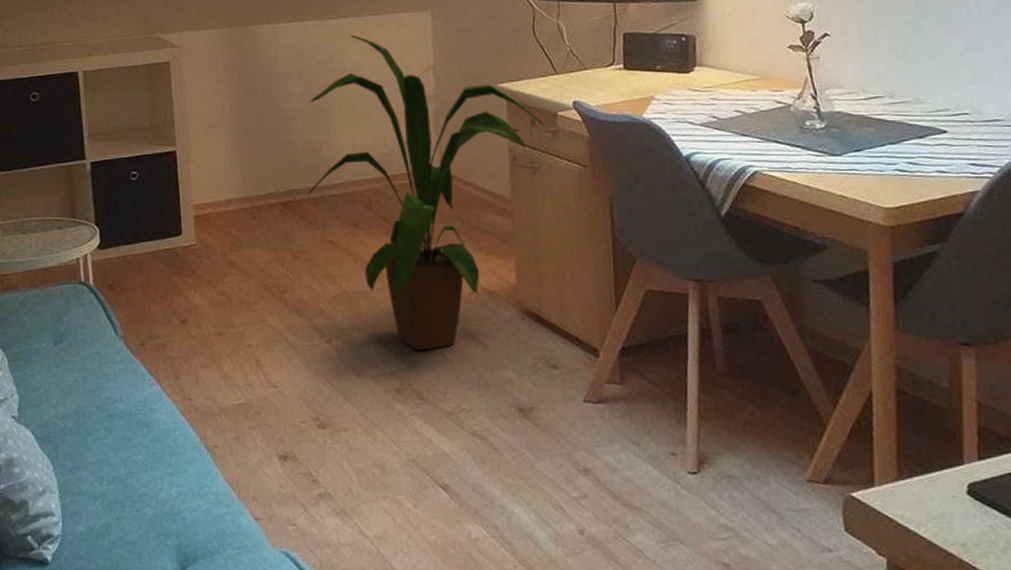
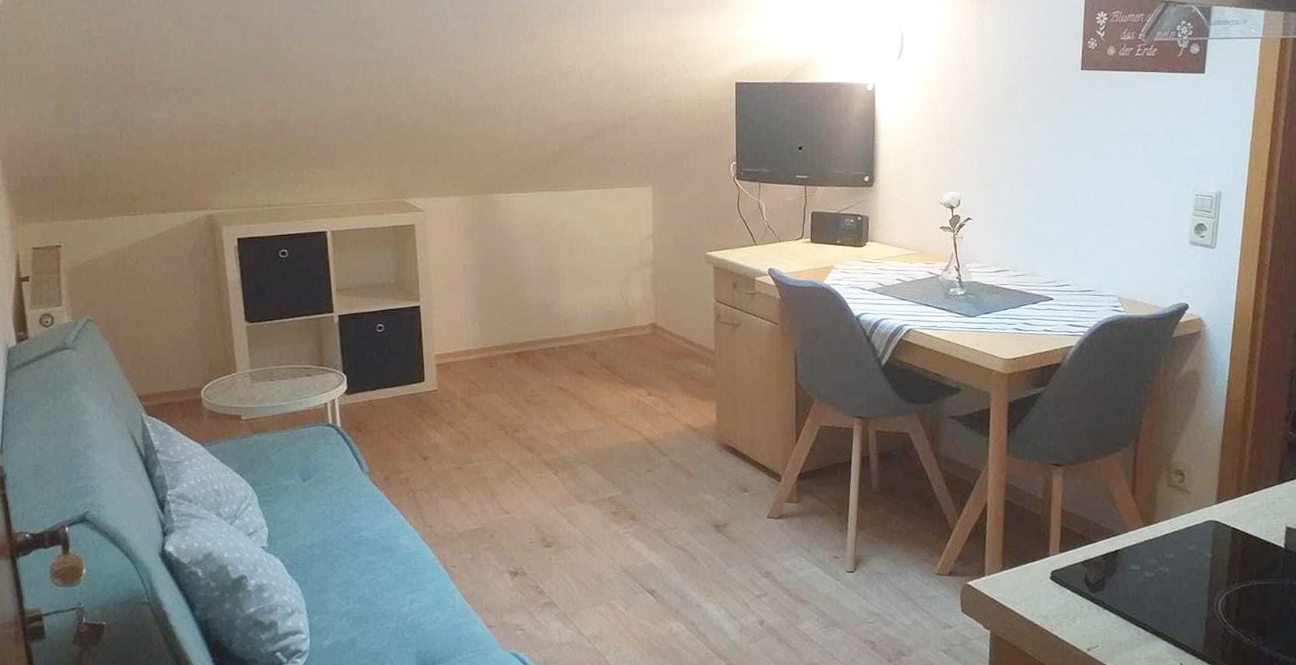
house plant: present [306,35,546,351] -> none [539,206,746,480]

